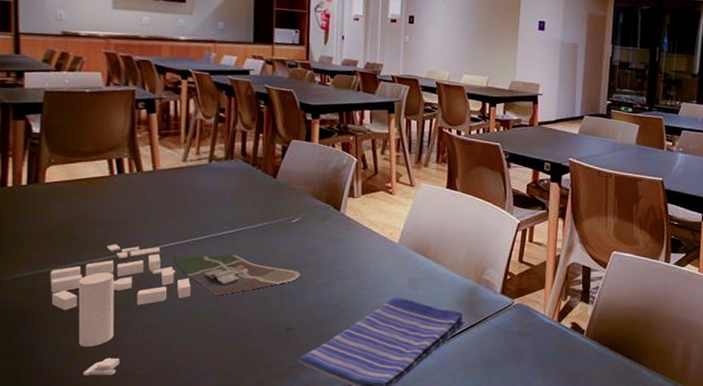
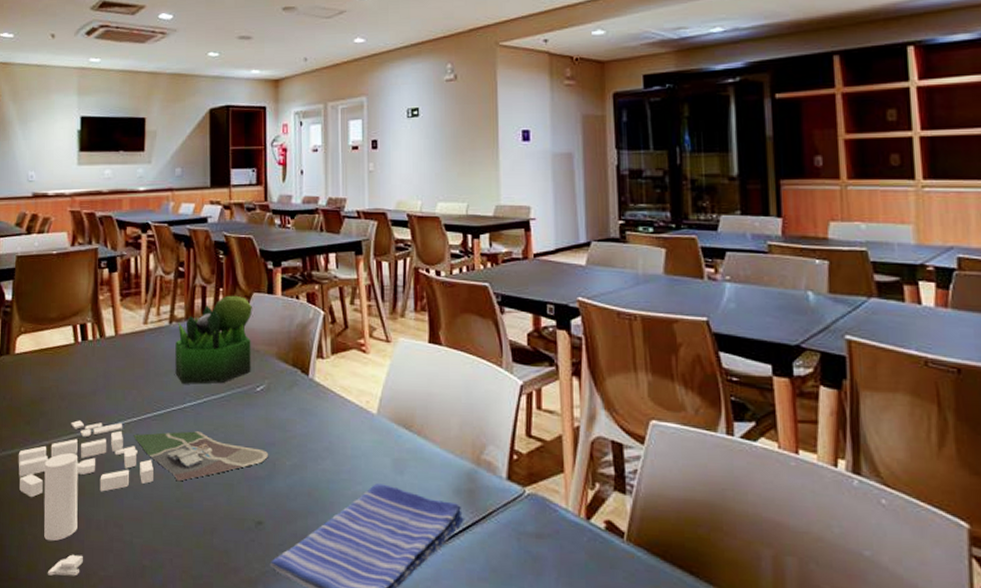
plant: none [214,140,291,216] -> present [175,295,252,384]

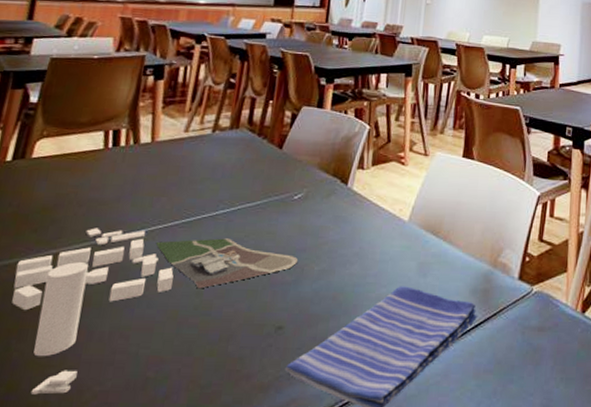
plant: present [175,295,252,384] -> none [211,107,300,192]

